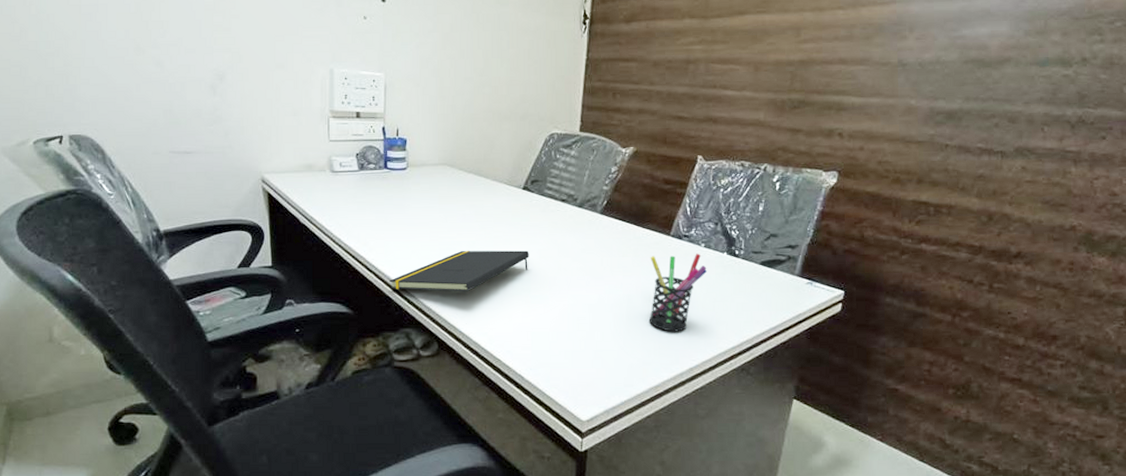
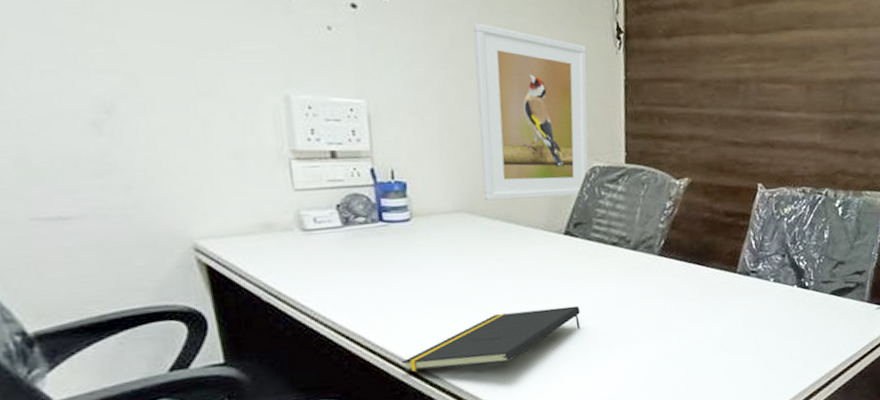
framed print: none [463,13,557,158] -> present [473,23,589,201]
pen holder: present [648,253,707,332] -> none [718,289,779,377]

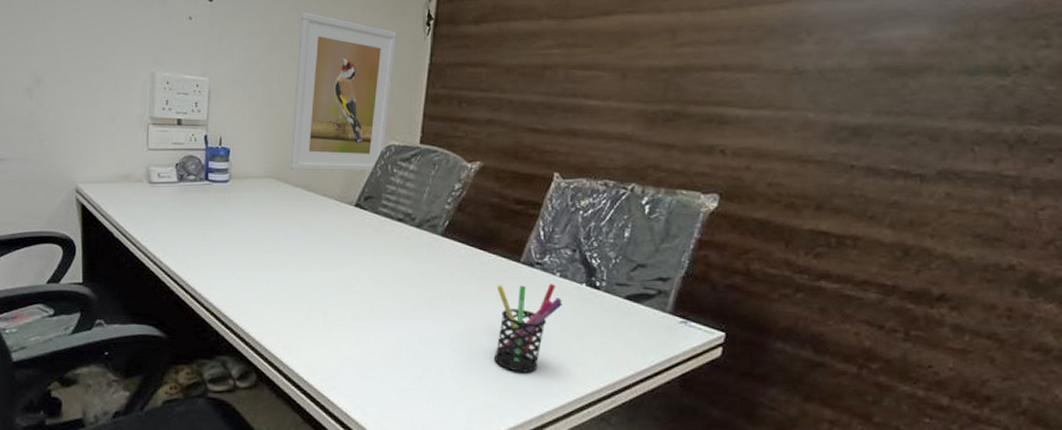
notepad: present [402,305,581,372] -> none [206,272,360,317]
pen holder: none [718,289,779,377] -> present [493,283,562,373]

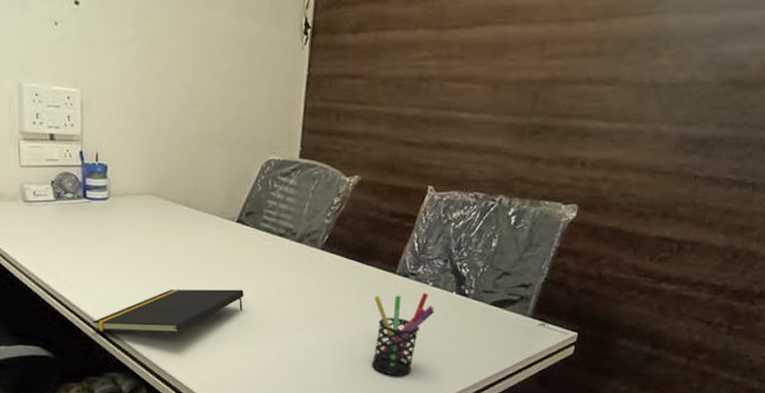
notepad: none [206,272,360,317] -> present [92,288,244,333]
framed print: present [290,13,398,172] -> none [170,19,275,187]

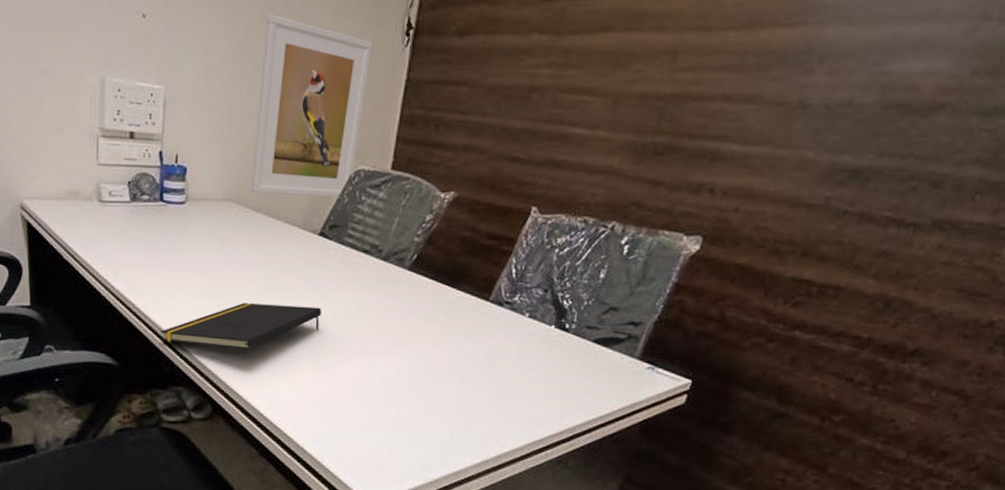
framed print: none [170,19,275,187] -> present [251,15,373,198]
pen holder: present [371,292,434,376] -> none [454,323,529,413]

